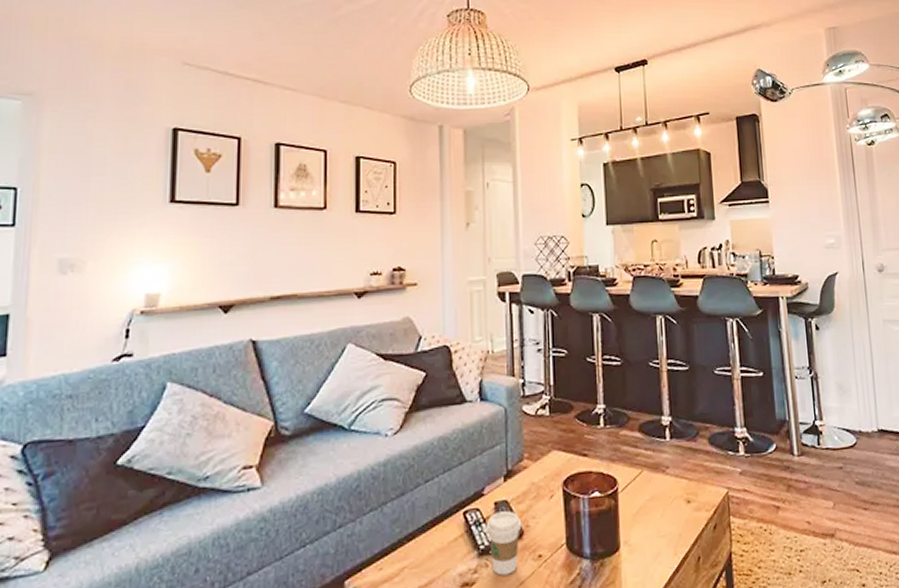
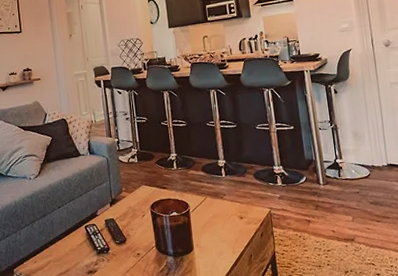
coffee cup: present [486,511,522,576] -> none [100,225,125,267]

